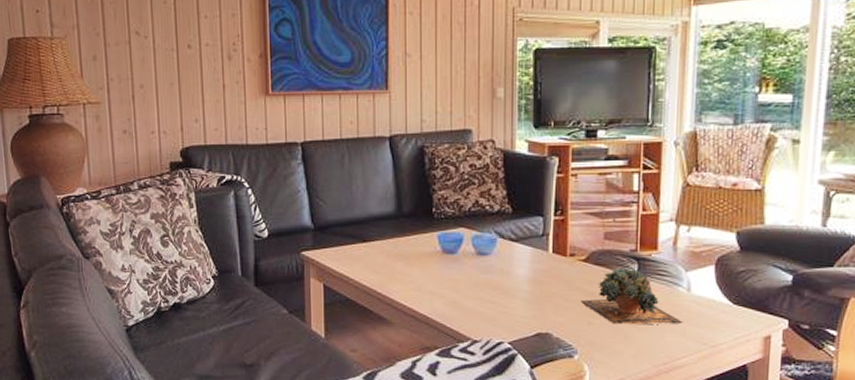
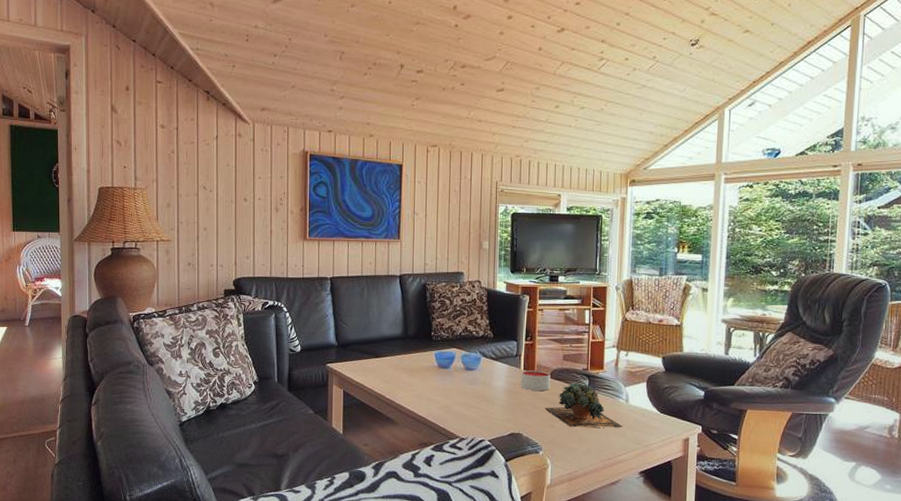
candle: none [549,252,588,280] -> present [521,369,550,391]

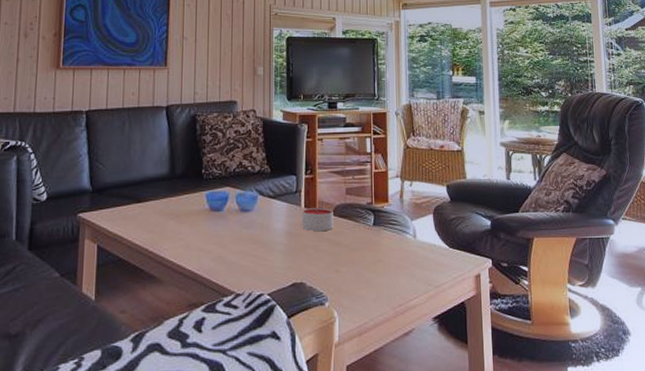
succulent plant: present [546,382,623,428] -> none [330,219,413,271]

